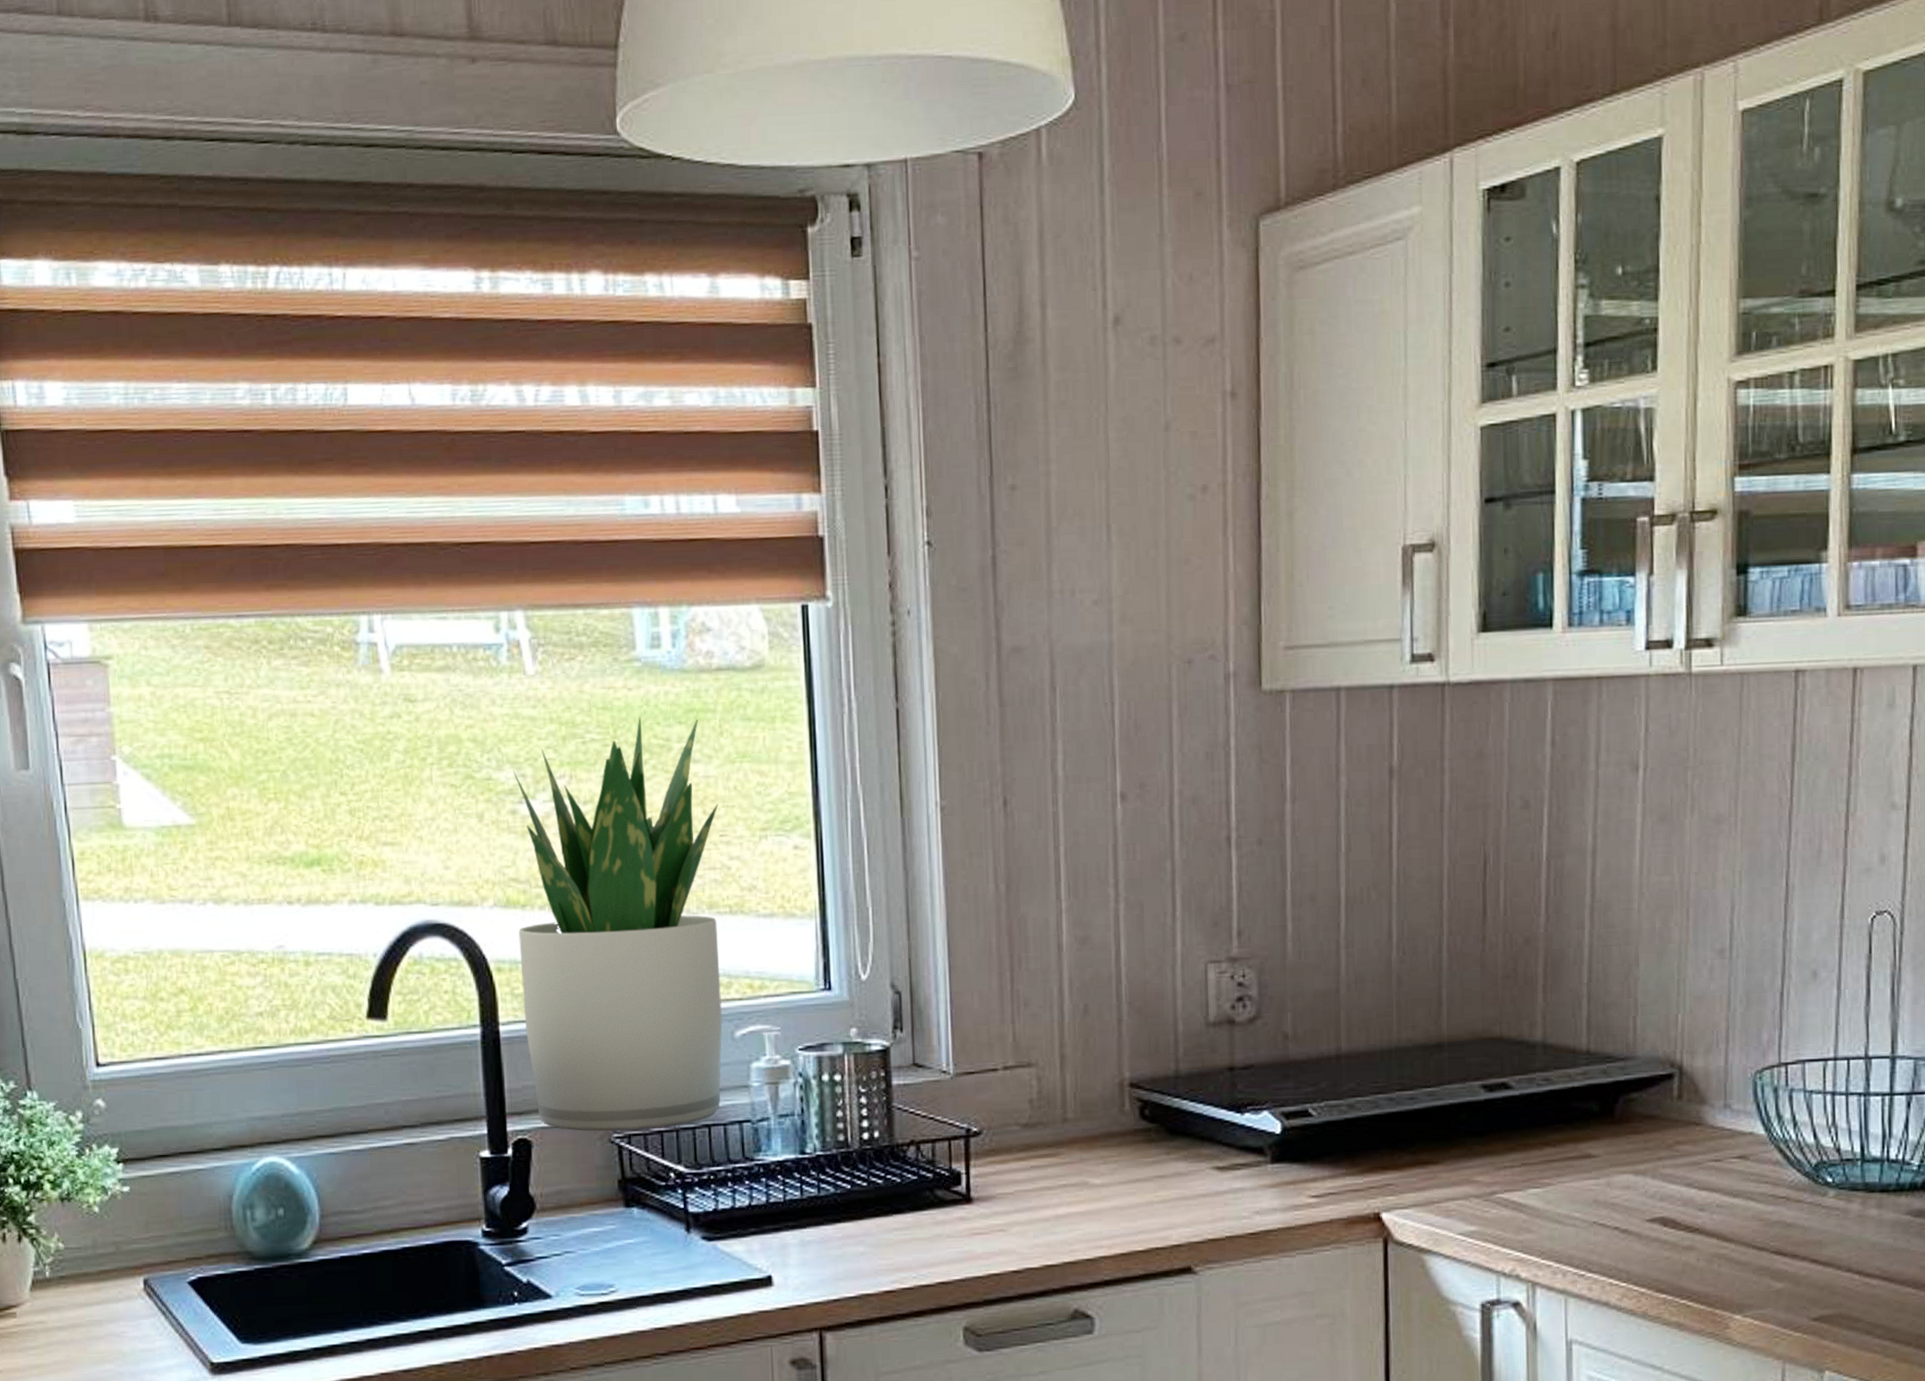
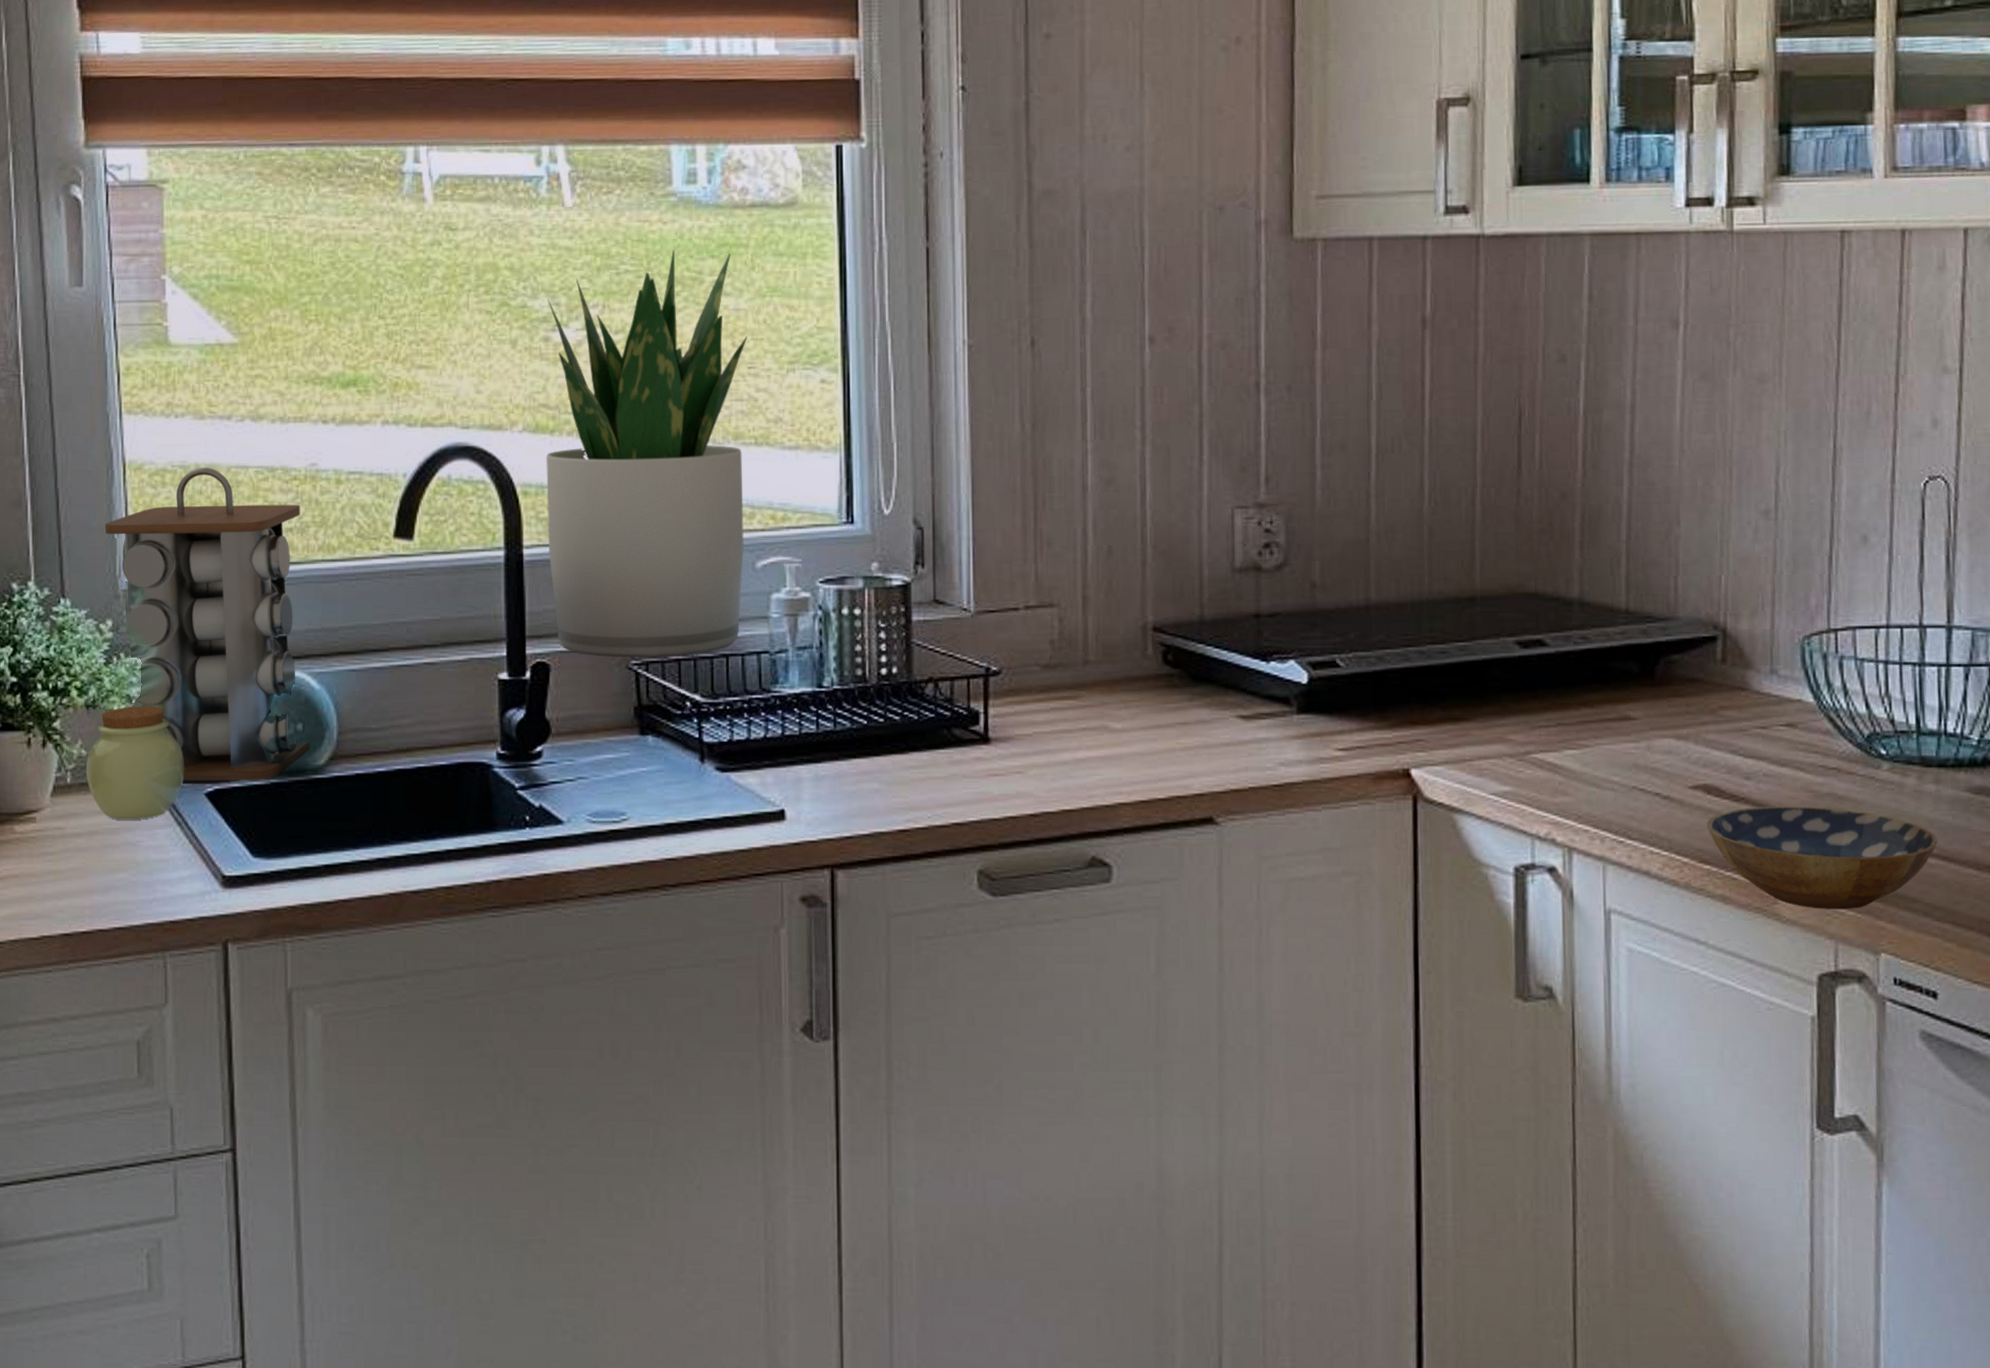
jar: none [64,1196,166,1312] -> present [85,706,185,820]
spice rack: none [68,952,294,1274] -> present [104,467,311,784]
bowl: none [1663,1234,1880,1332] -> present [1707,805,1939,910]

